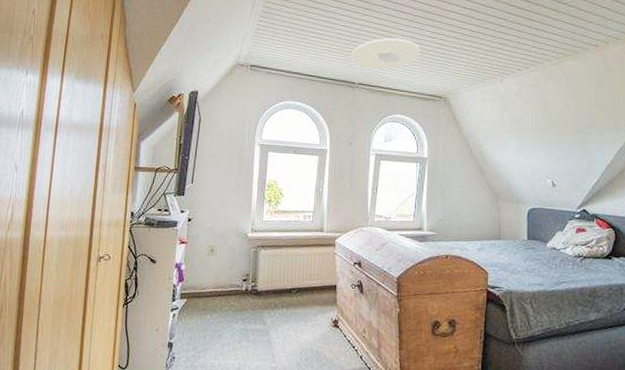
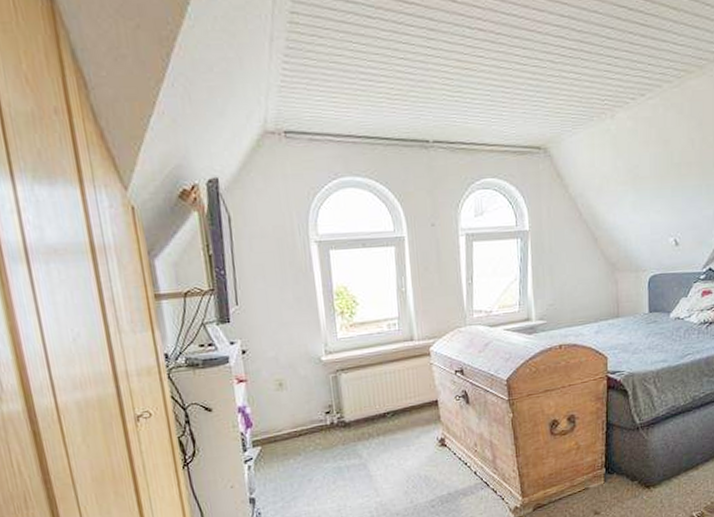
ceiling light: present [351,37,420,70] -> none [419,69,509,119]

